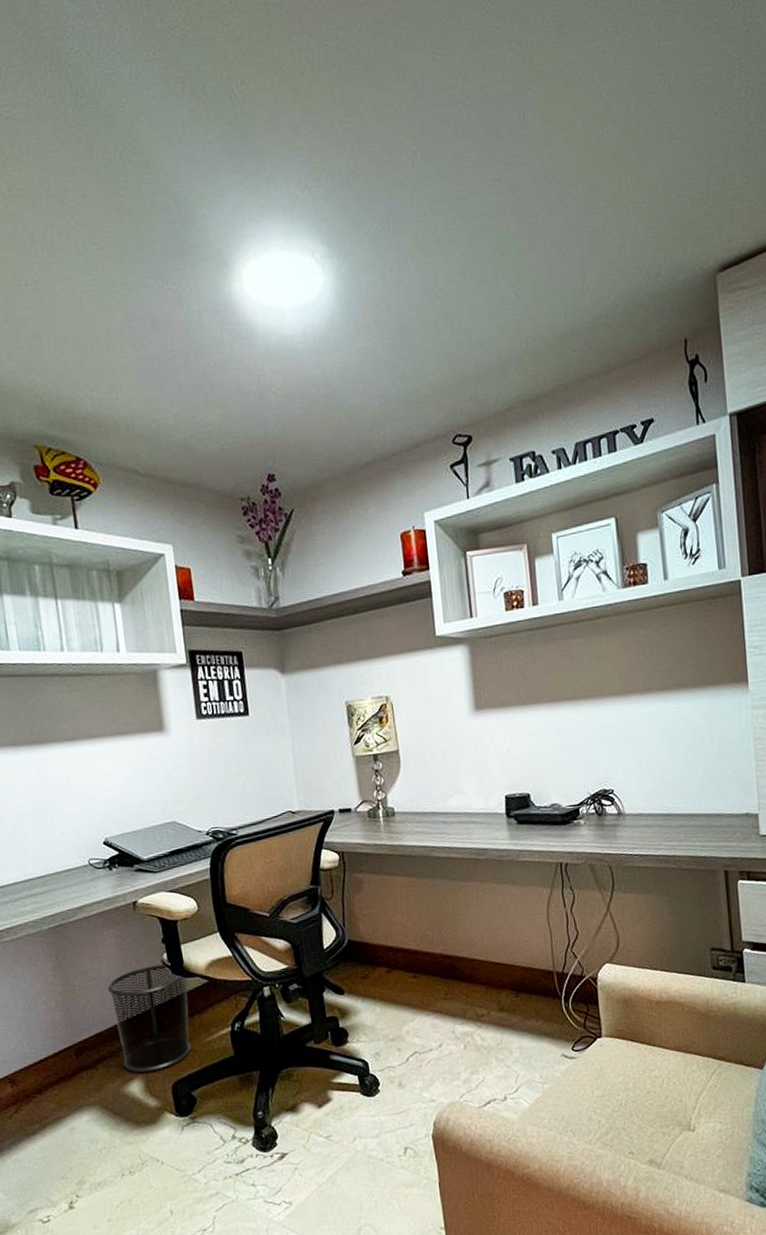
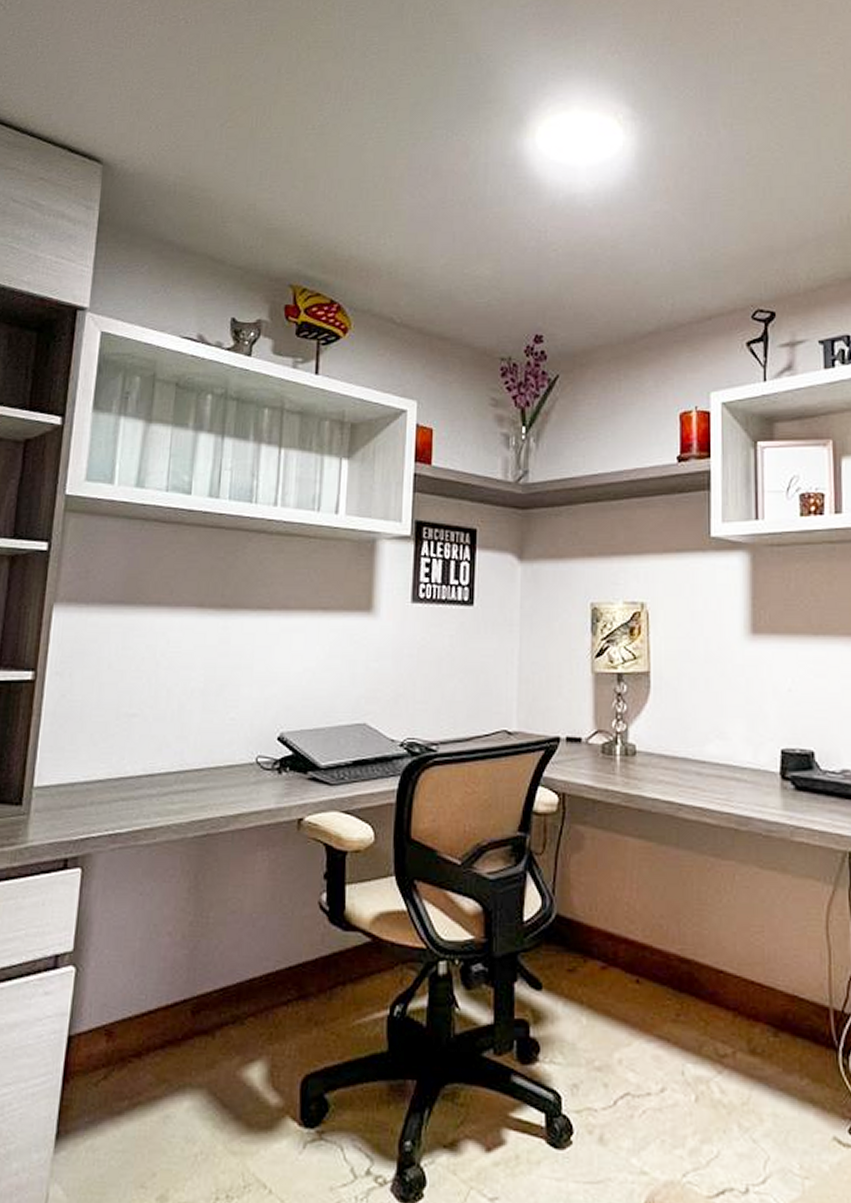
waste bin: present [107,964,192,1073] -> none [247,907,346,1055]

